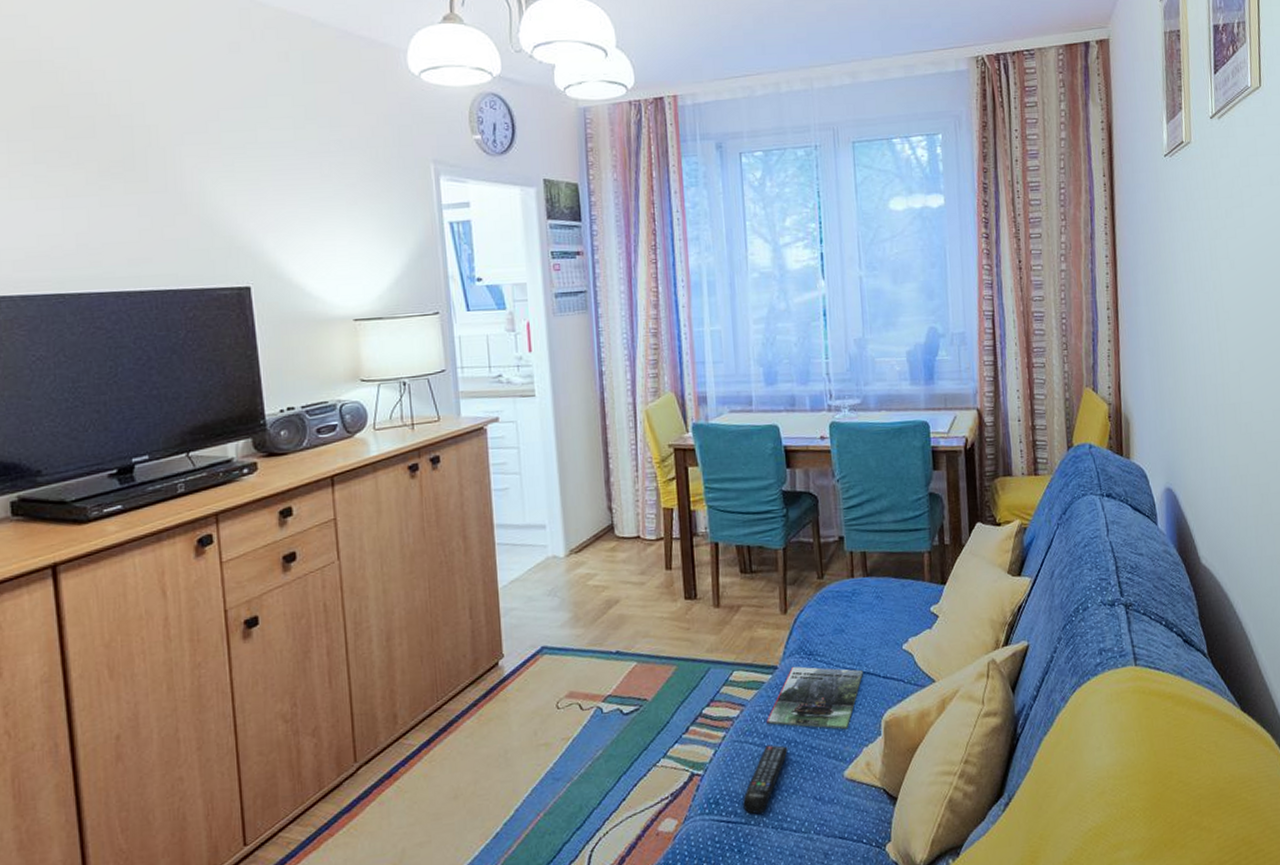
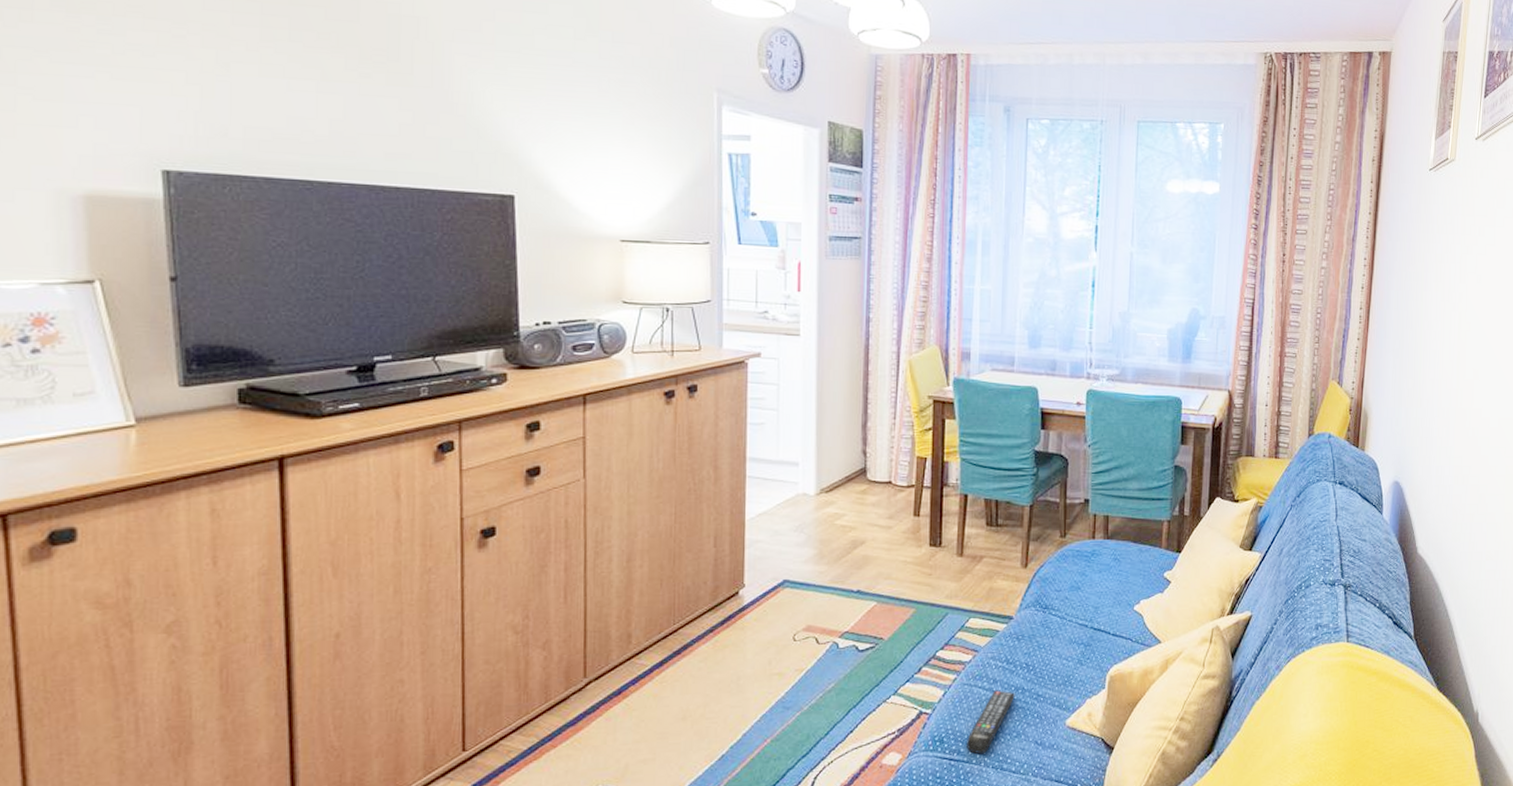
magazine: present [766,666,863,730] -> none [997,618,1094,681]

